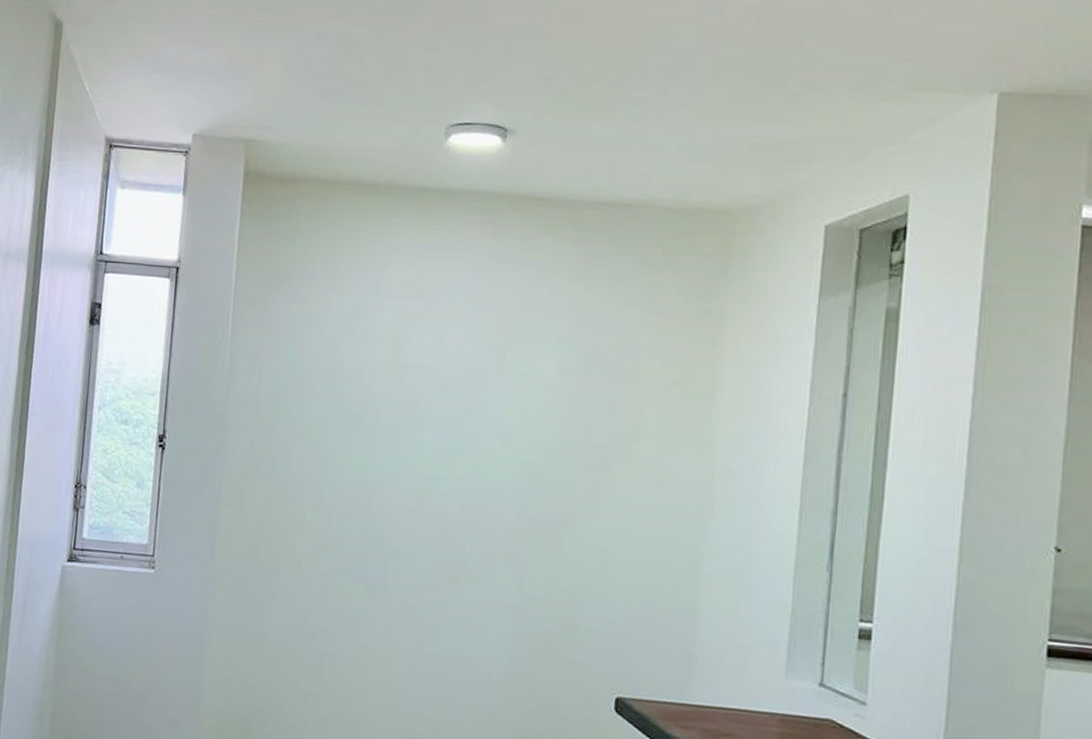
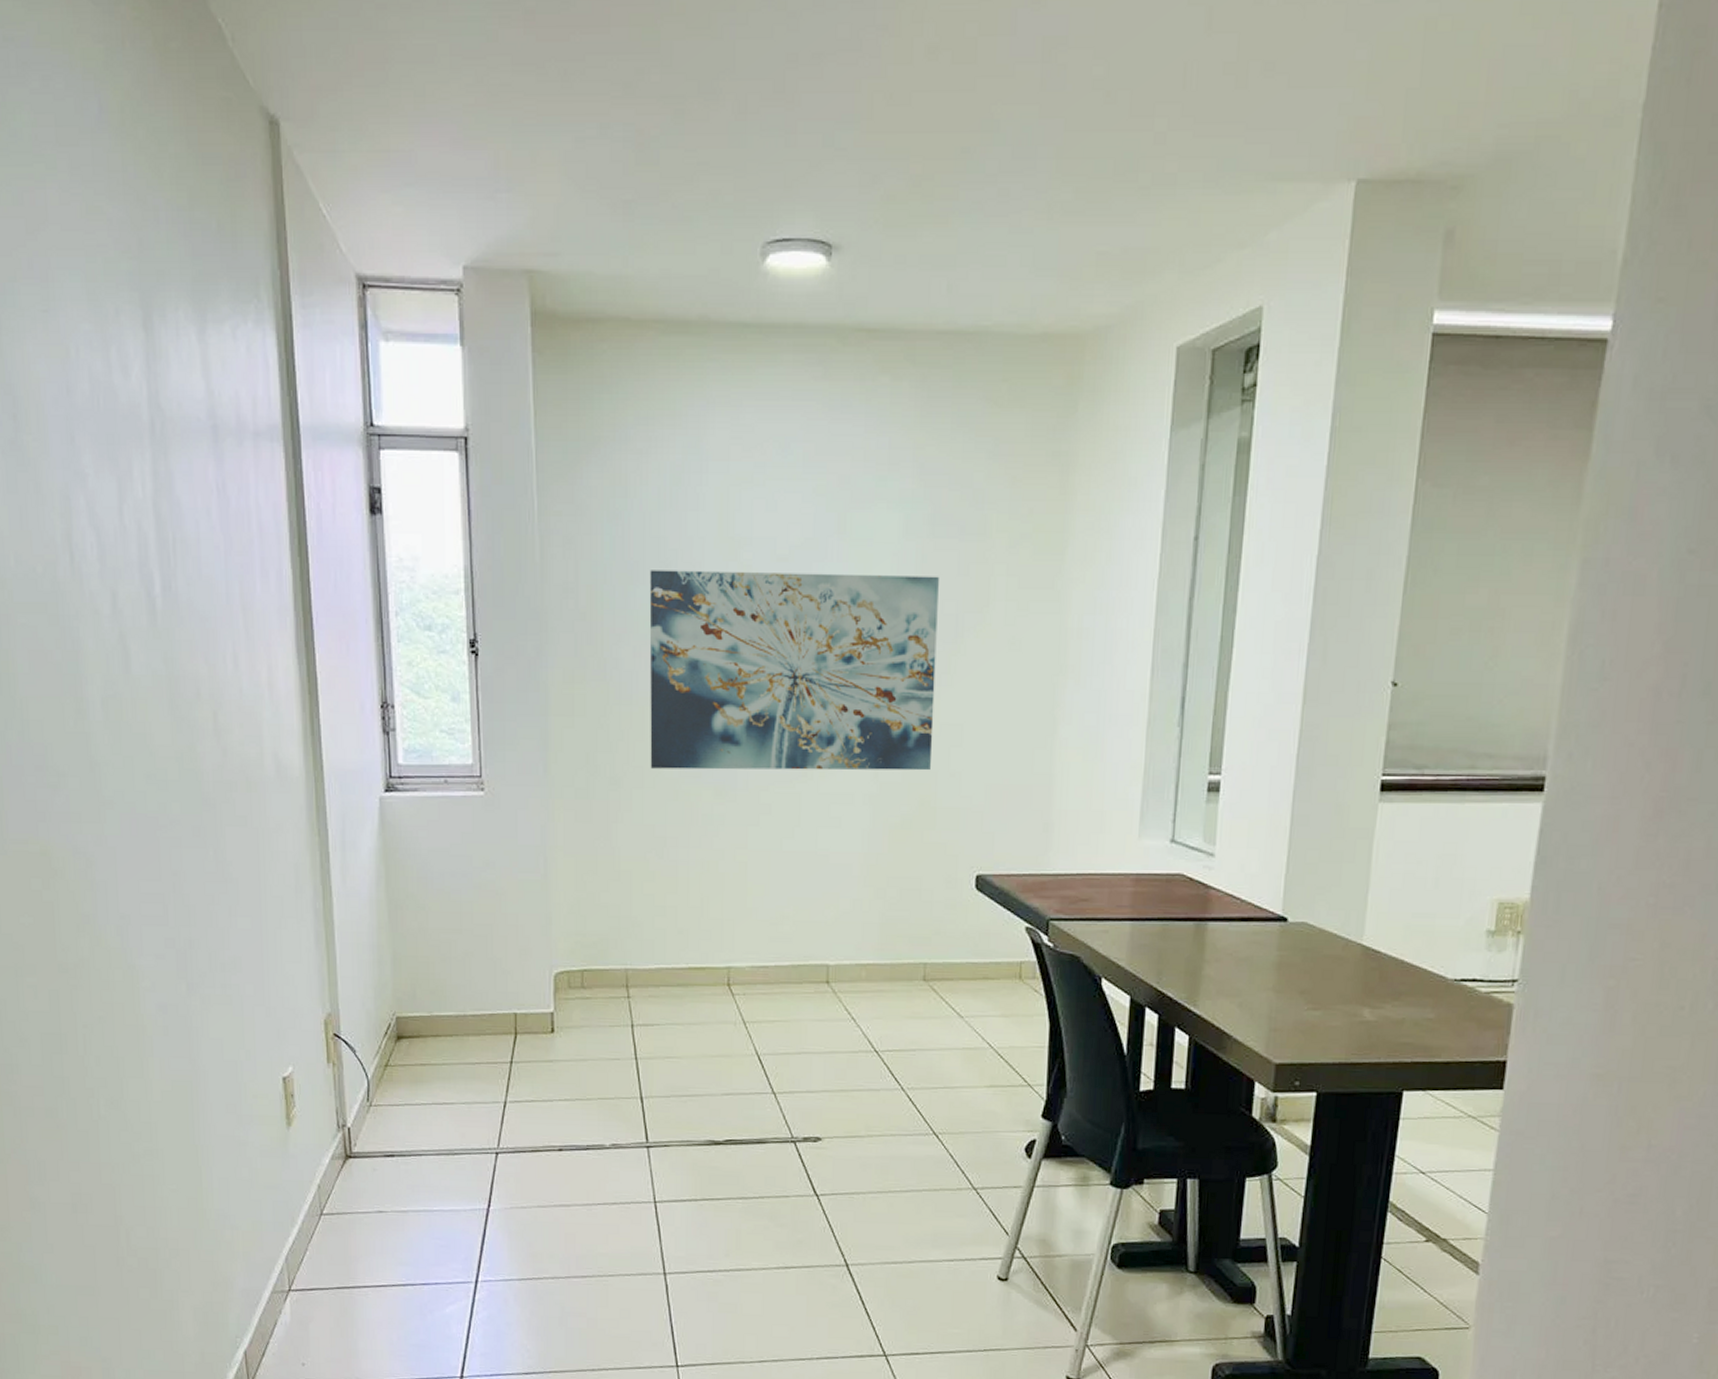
wall art: none [307,387,591,591] -> present [649,570,939,771]

